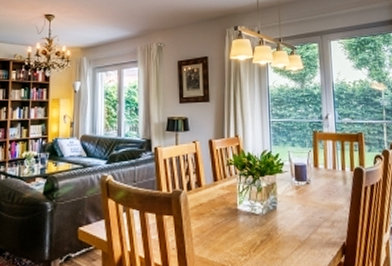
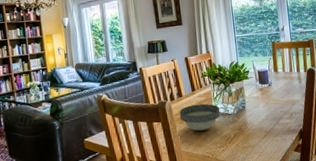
bowl: none [196,198,246,232] -> present [179,103,221,131]

